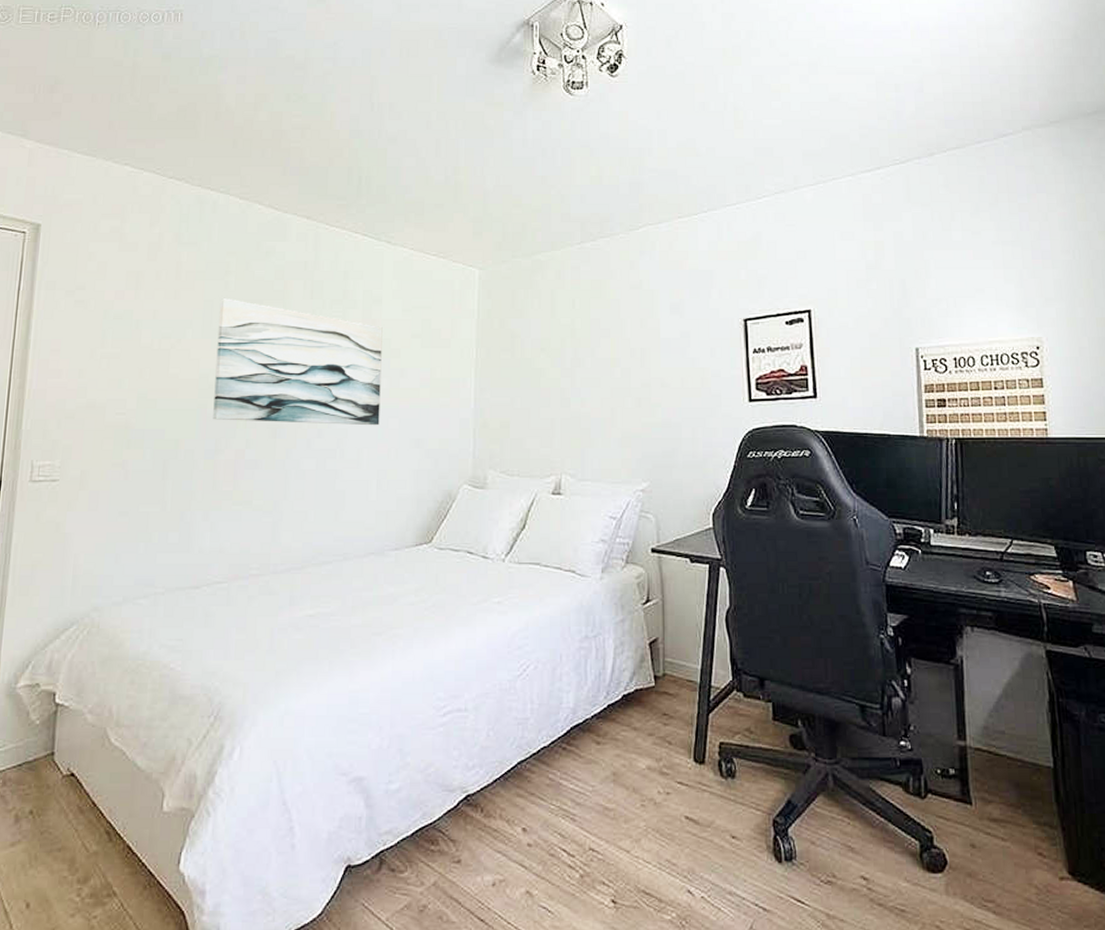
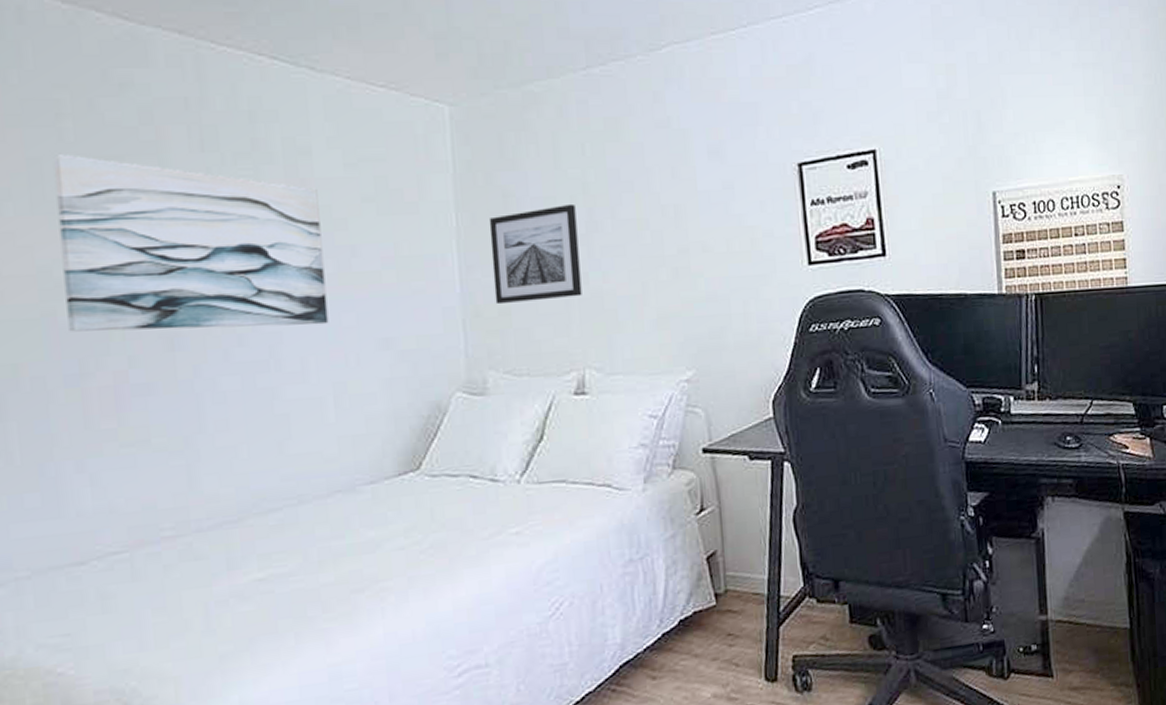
wall art: none [499,344,564,419] -> present [488,203,582,305]

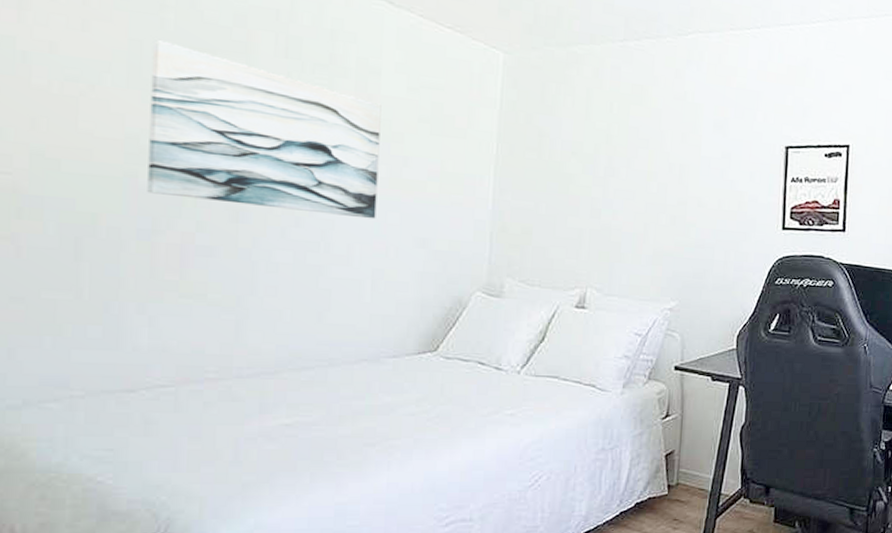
wall art: present [488,203,582,305] -> none [520,150,598,228]

